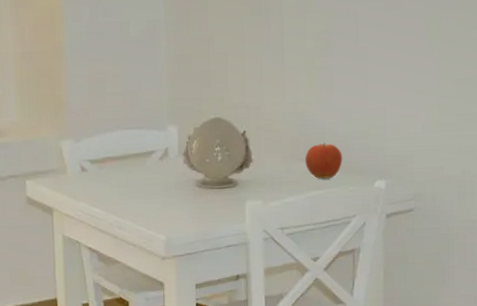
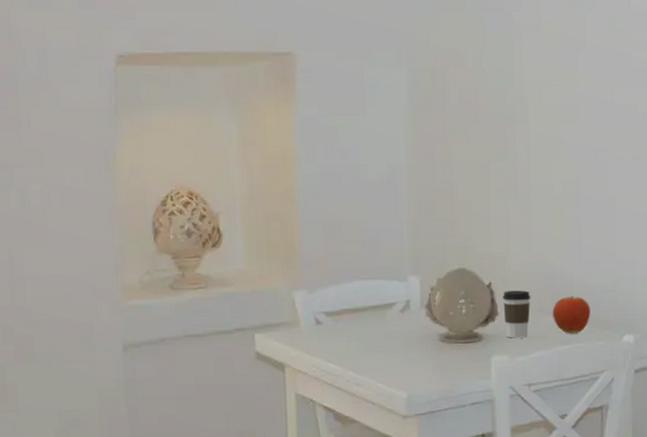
coffee cup: none [256,138,284,184] -> present [502,290,531,338]

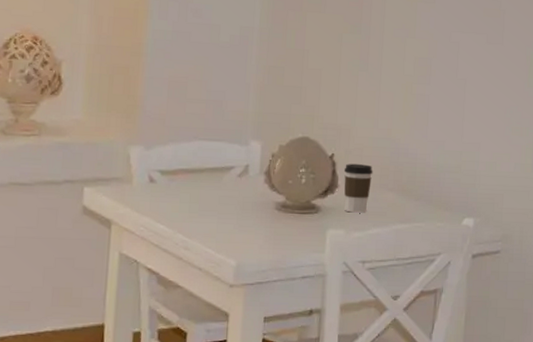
fruit: present [553,296,591,333] -> none [393,174,432,212]

